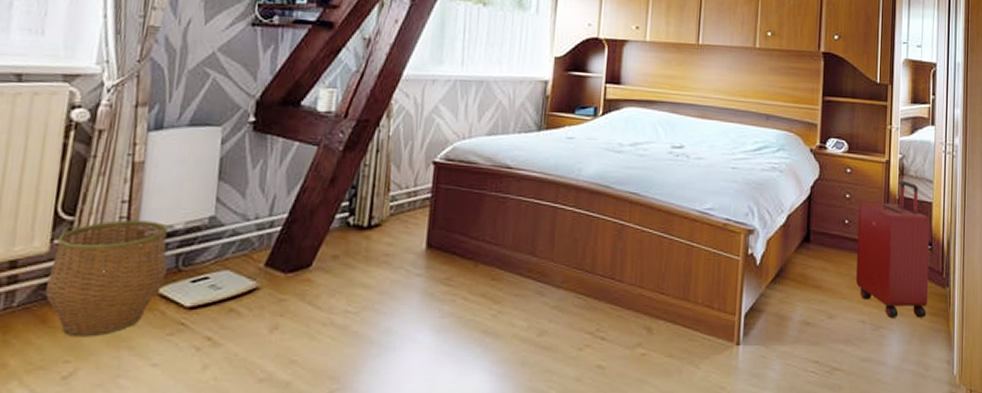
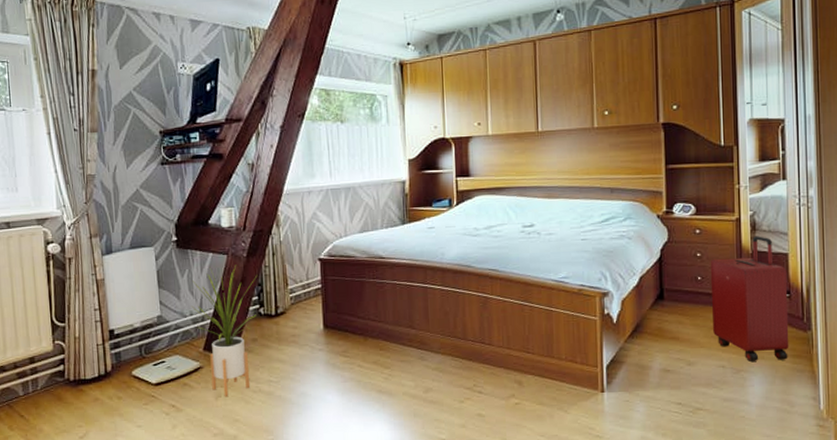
basket: present [46,220,168,337] -> none [56,322,135,409]
house plant: none [258,159,352,330] -> present [191,264,258,397]

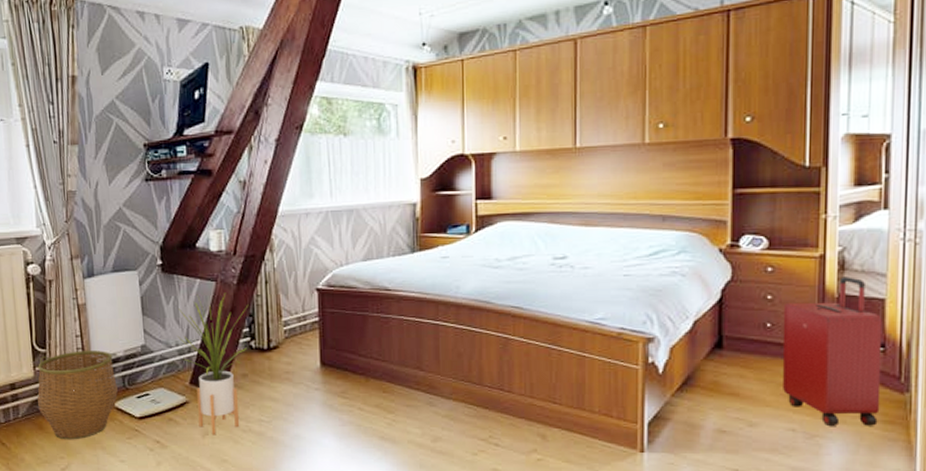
basket: none [56,322,135,409] -> present [37,351,118,440]

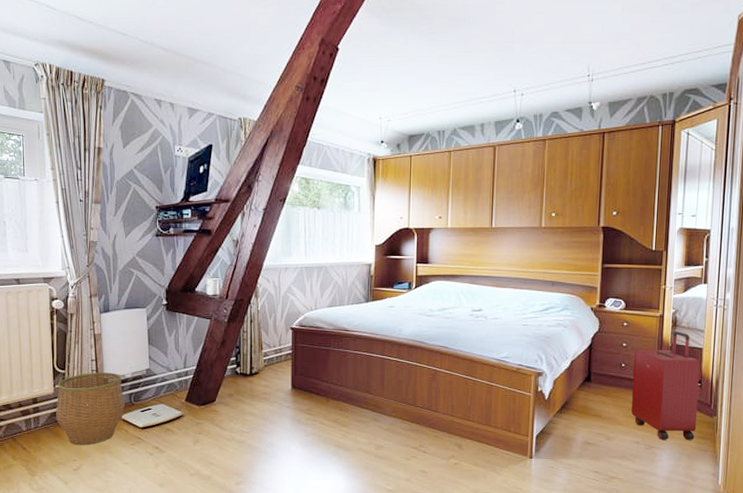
house plant: present [176,292,249,436] -> none [176,328,235,443]

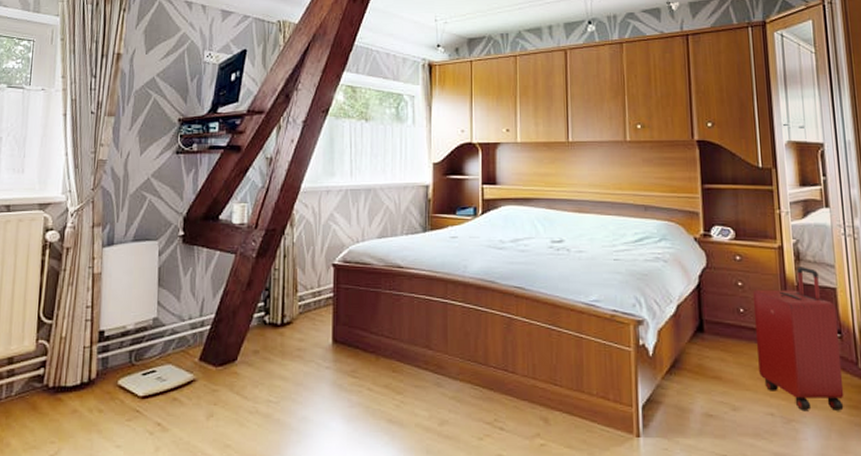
basket: present [56,372,125,446] -> none [35,323,123,422]

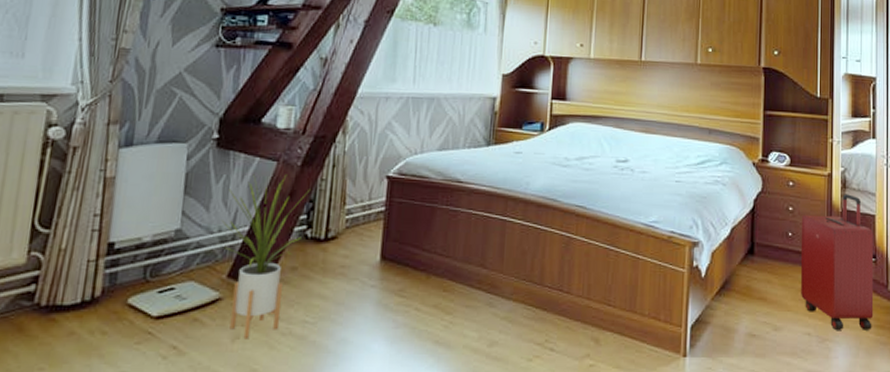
house plant: none [191,265,265,417] -> present [221,174,309,340]

